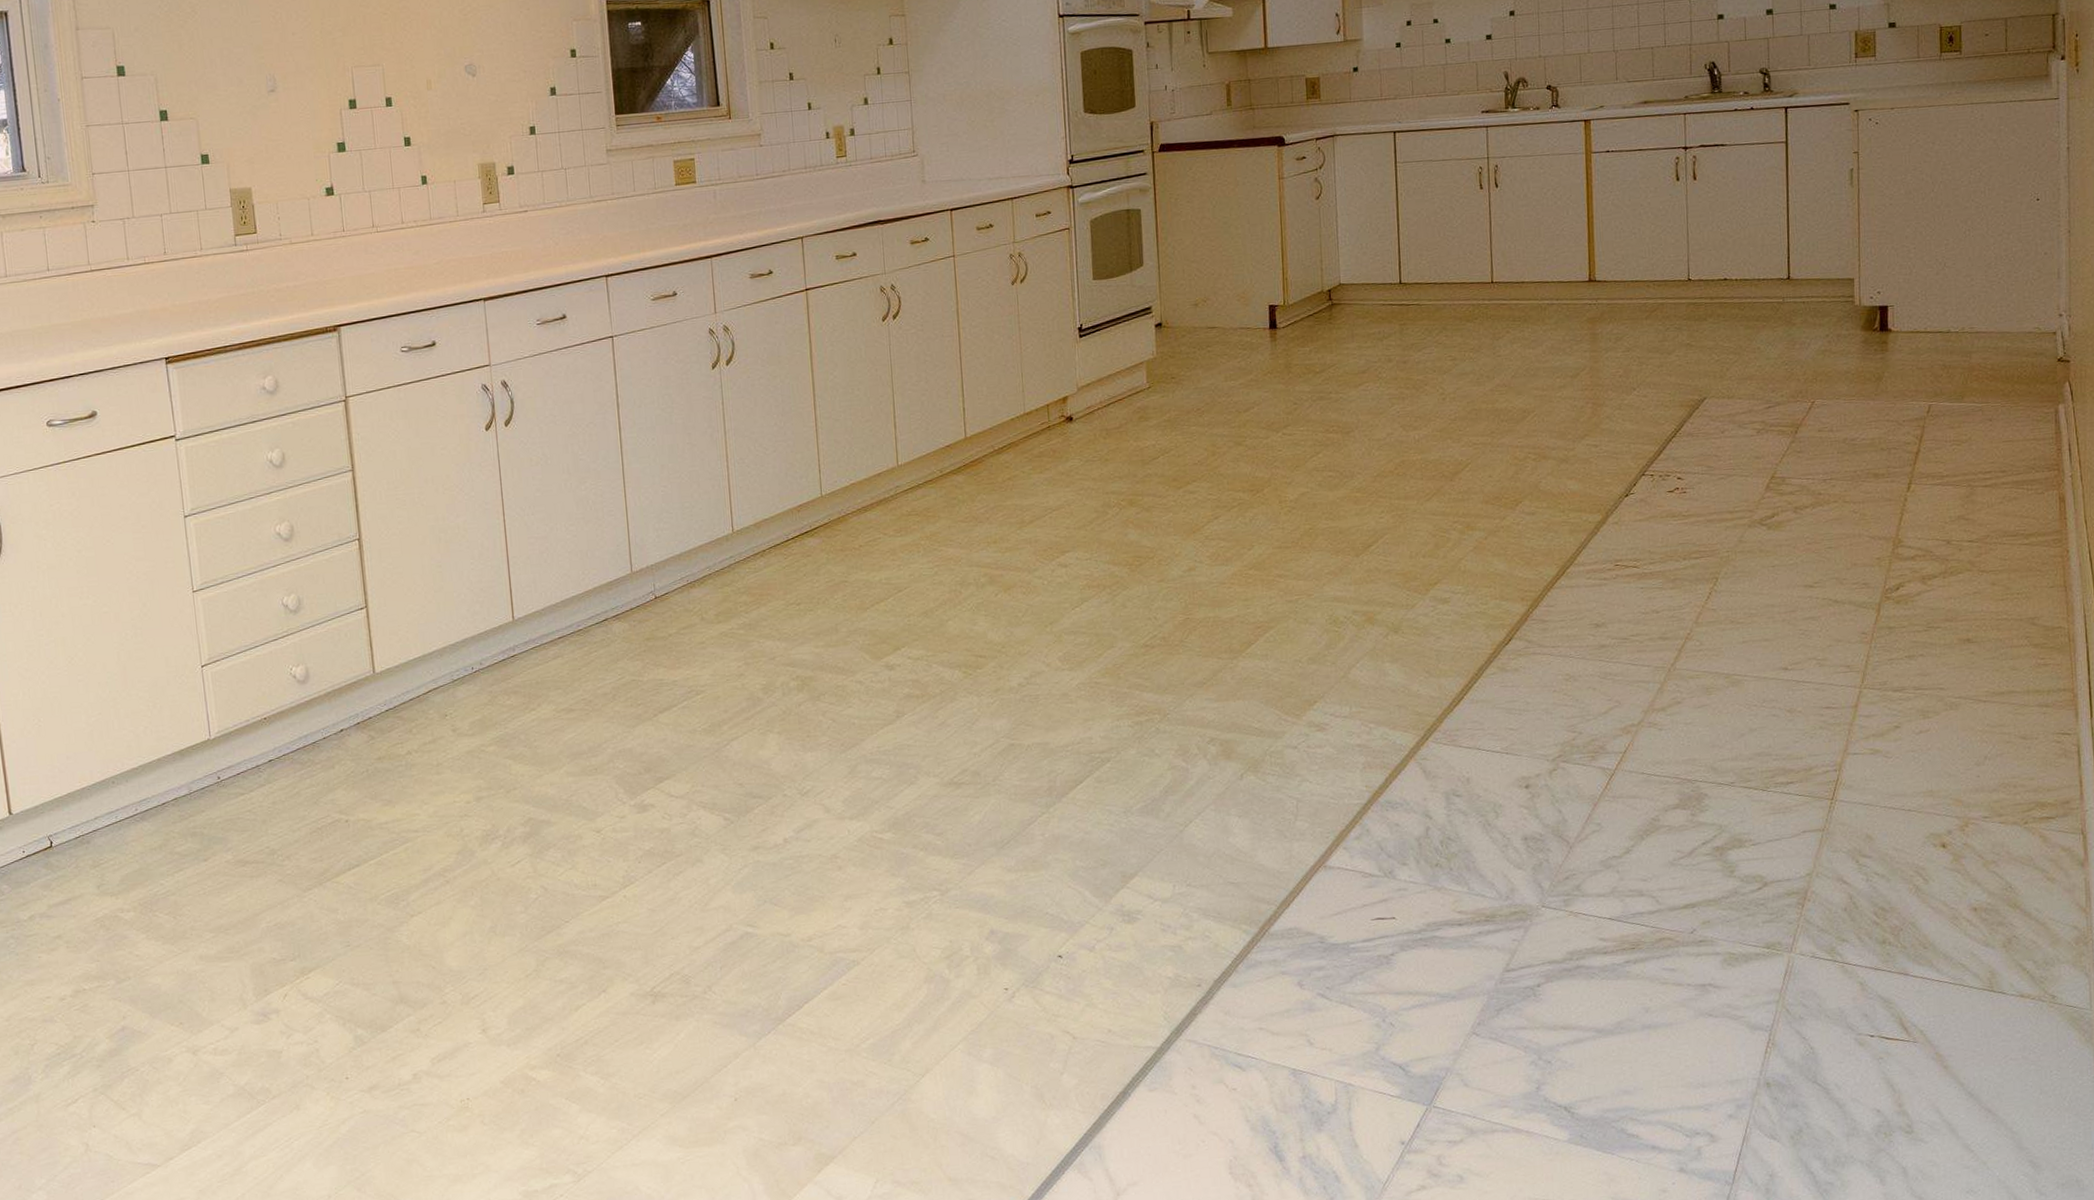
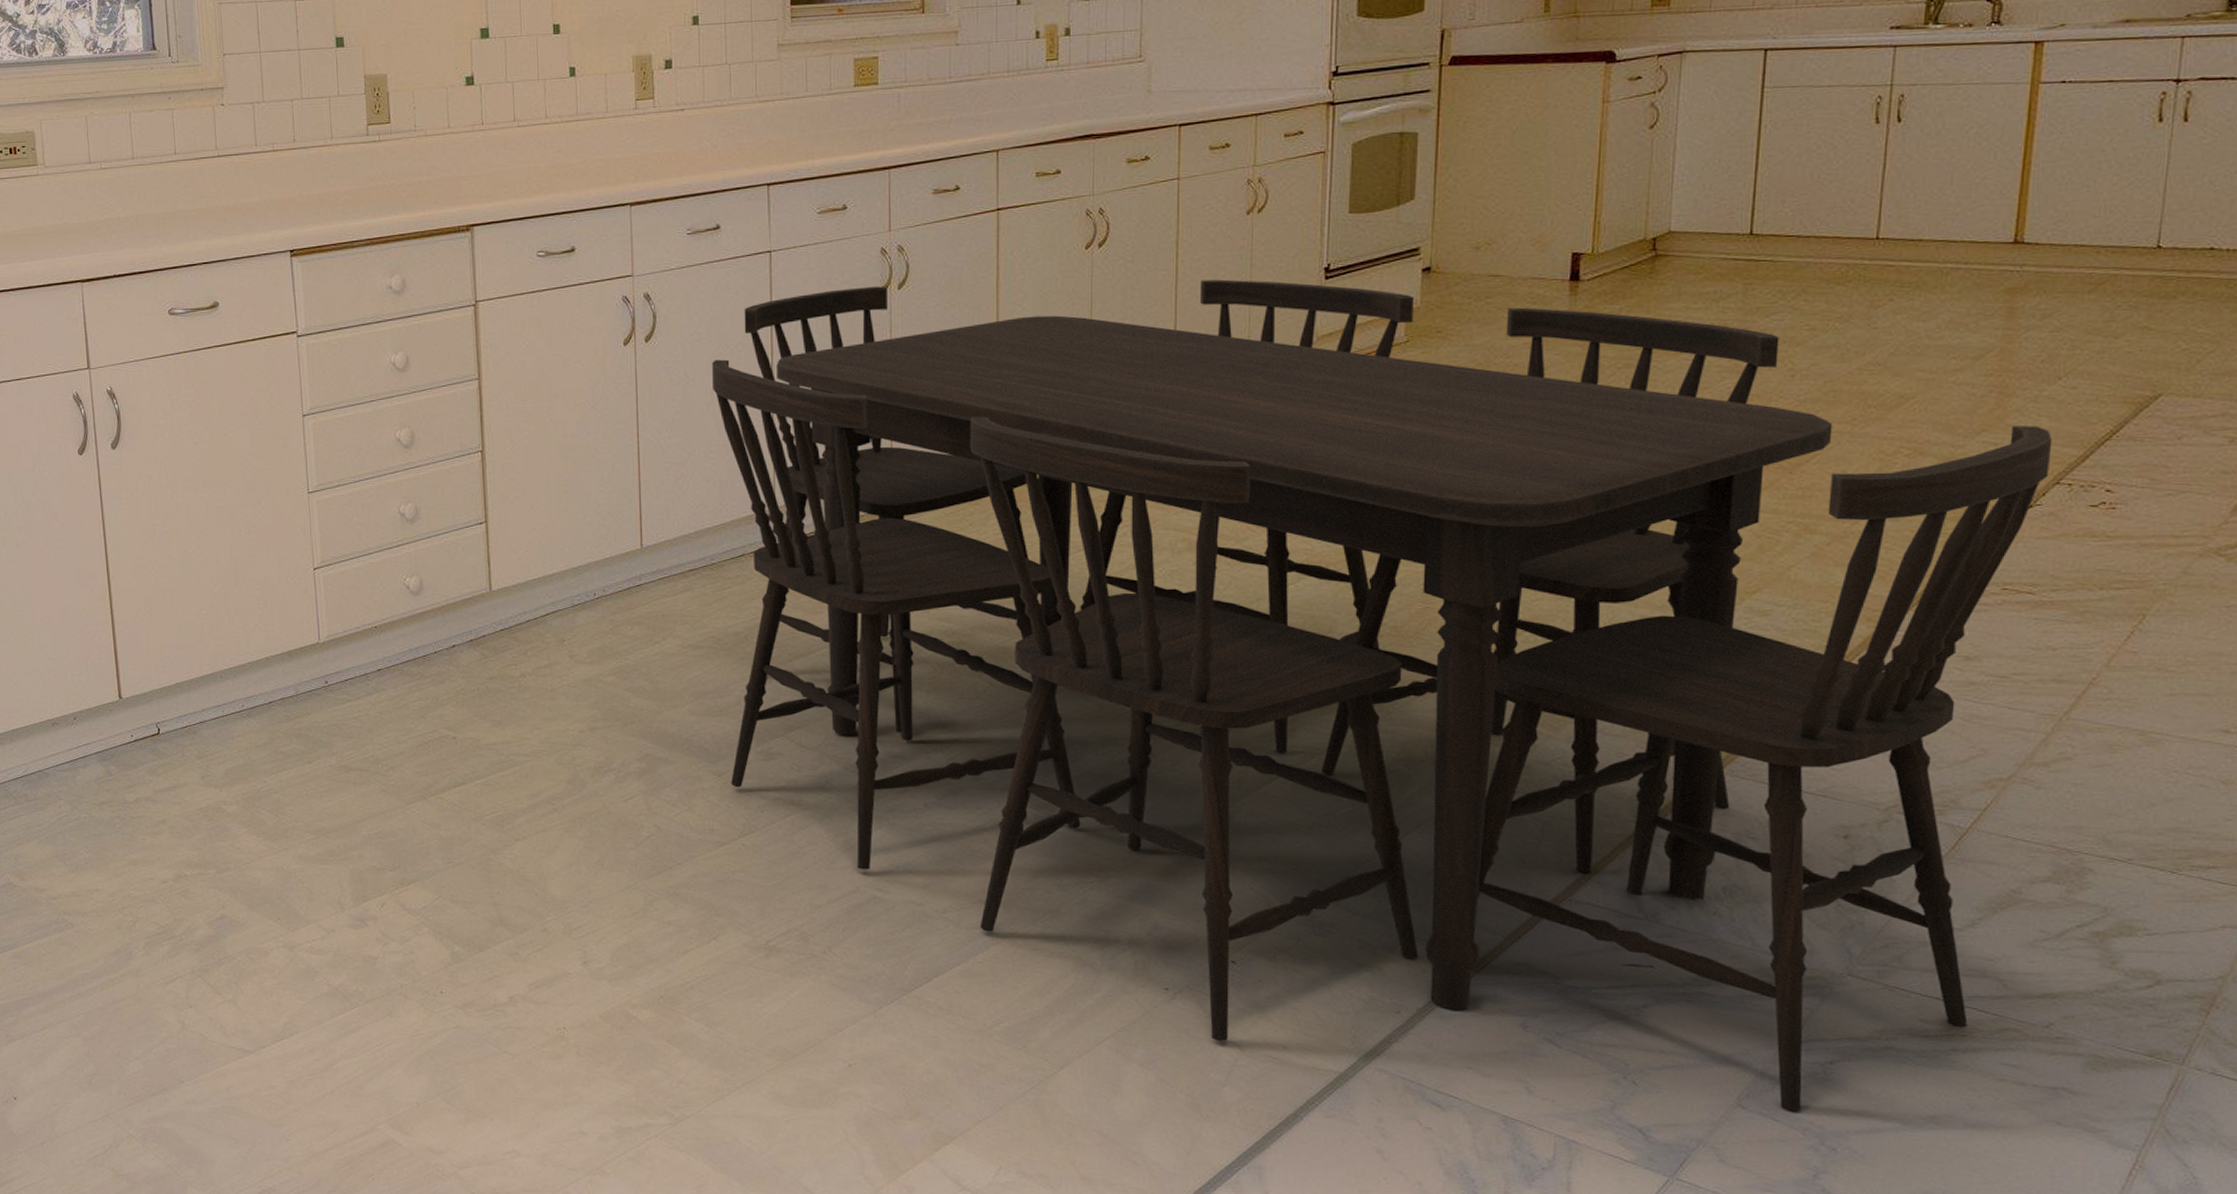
dining table: none [567,341,1636,1032] -> present [712,279,2053,1111]

